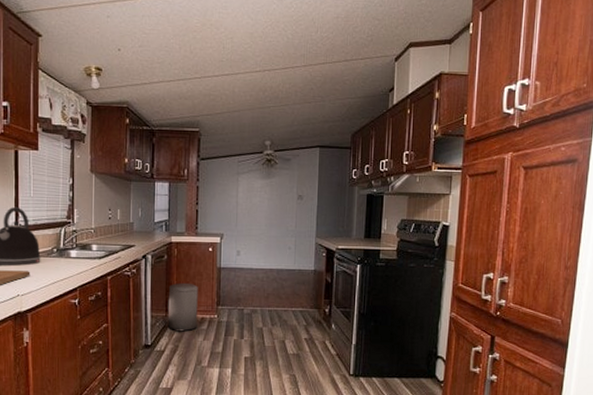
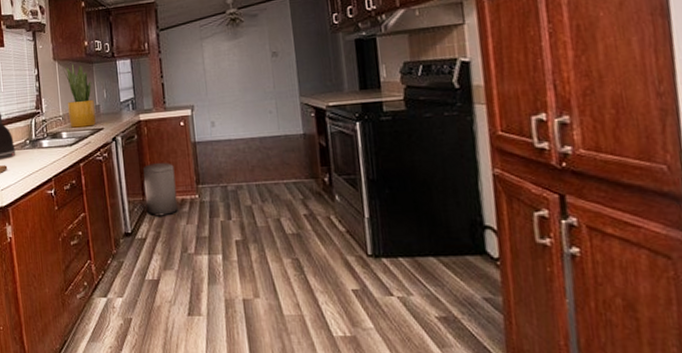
planter: none [99,179,129,242] -> present [63,64,96,128]

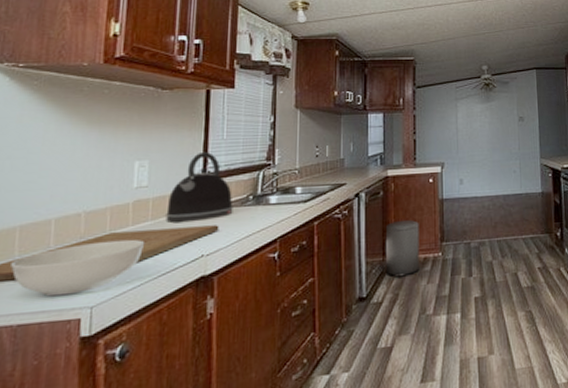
planter: present [63,64,96,128] -> none [305,113,339,183]

